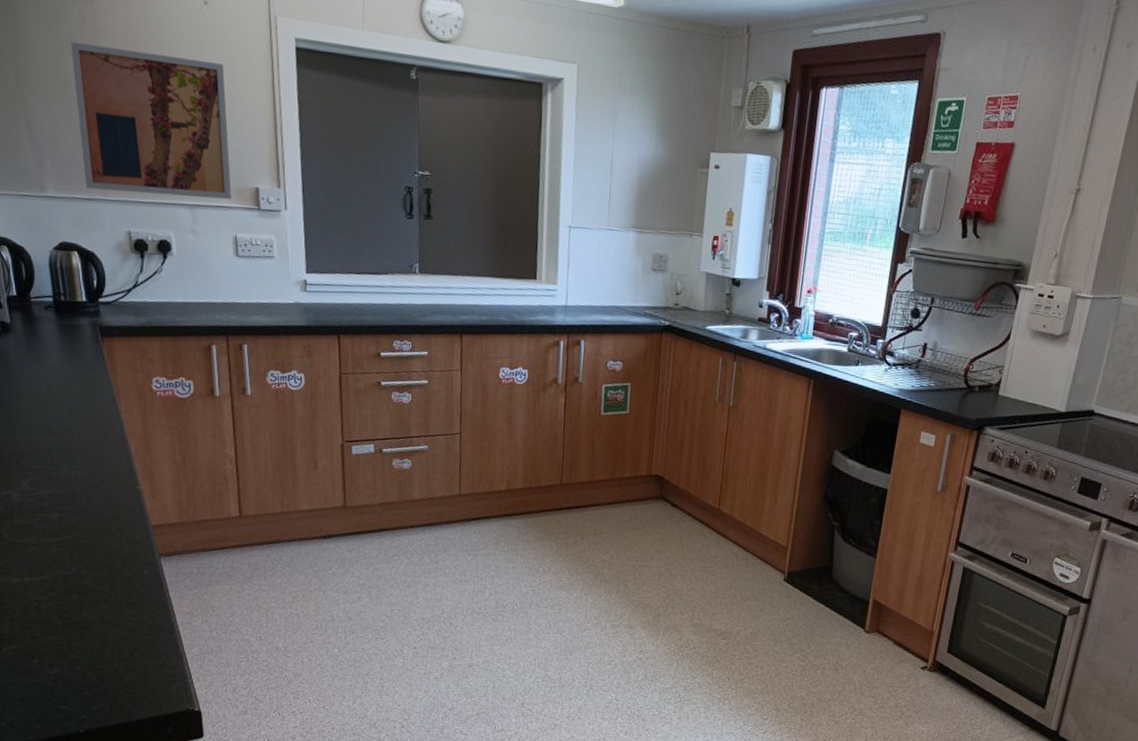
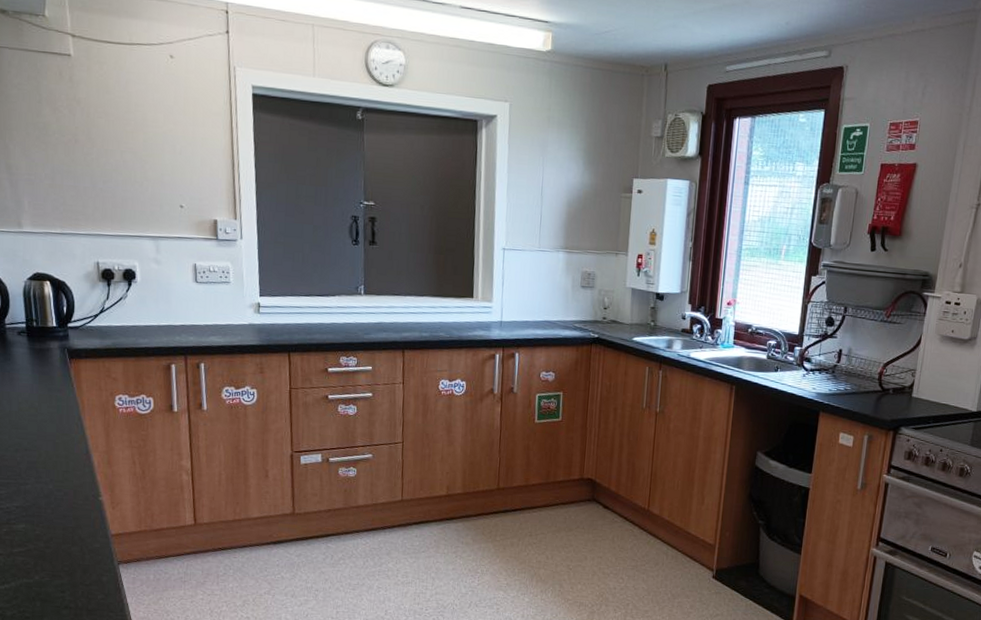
wall art: present [71,42,231,200] -> none [49,94,192,232]

